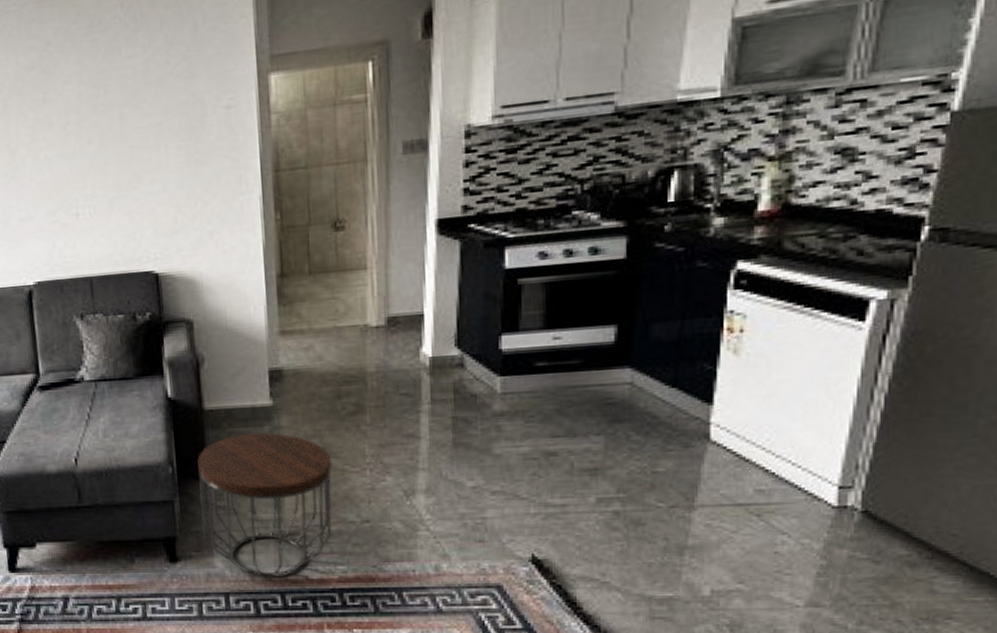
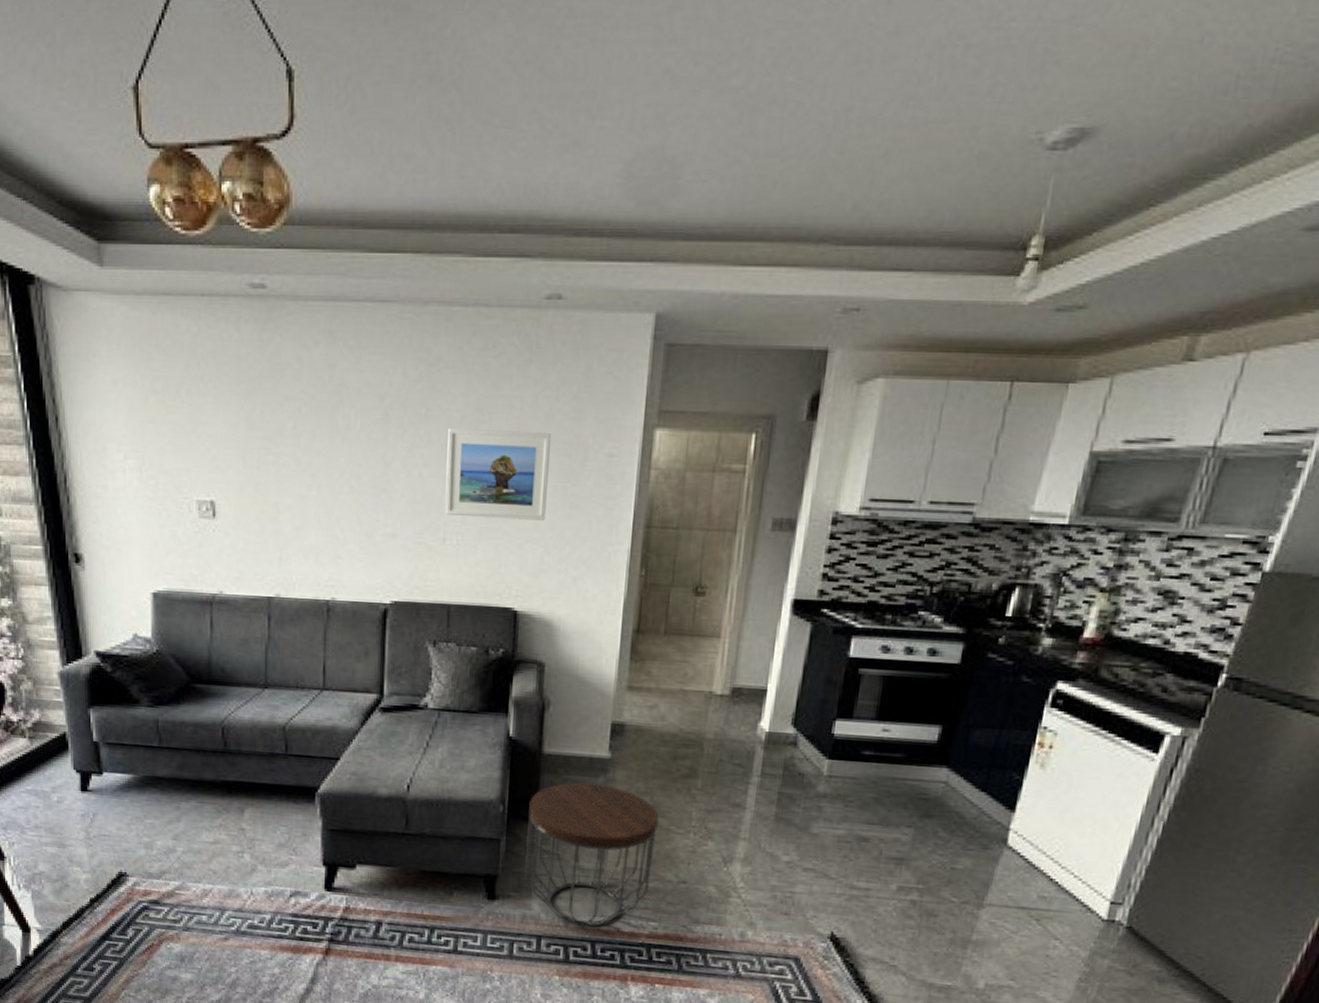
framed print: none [66,96,173,191] -> present [445,427,551,521]

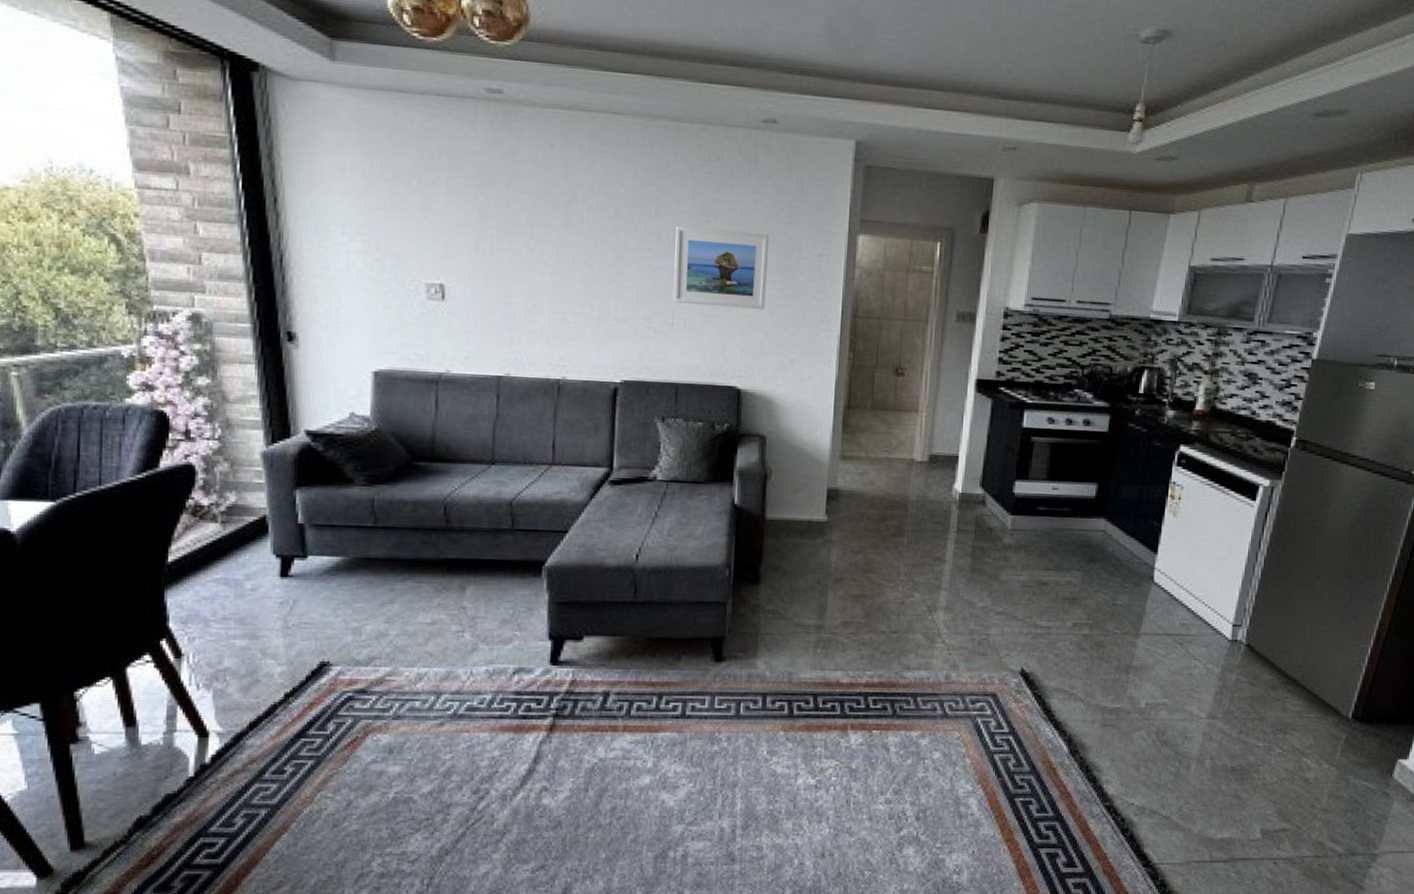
side table: present [523,781,660,926] -> none [749,544,872,680]

